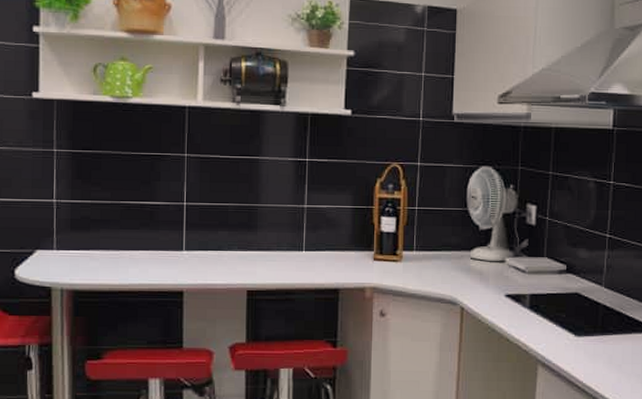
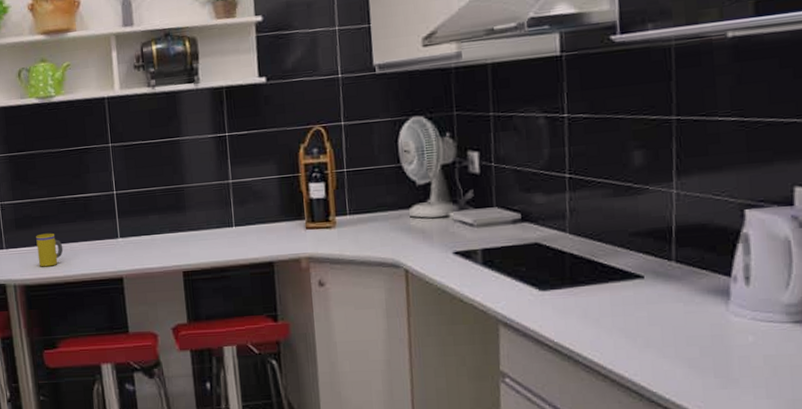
mug: none [92,237,122,273] -> present [36,233,63,267]

